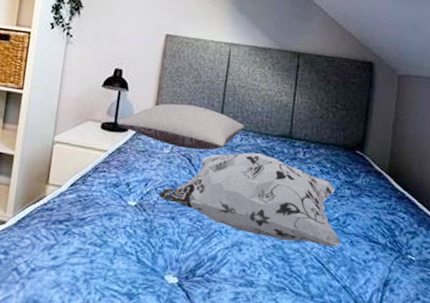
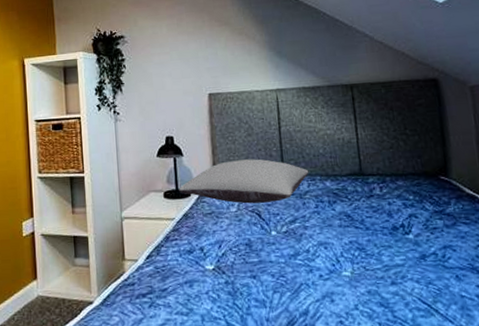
decorative pillow: present [158,152,341,248] -> none [234,196,446,286]

